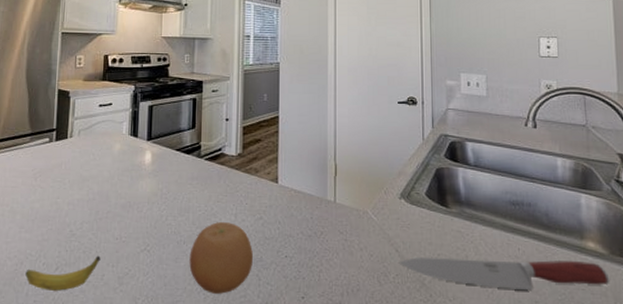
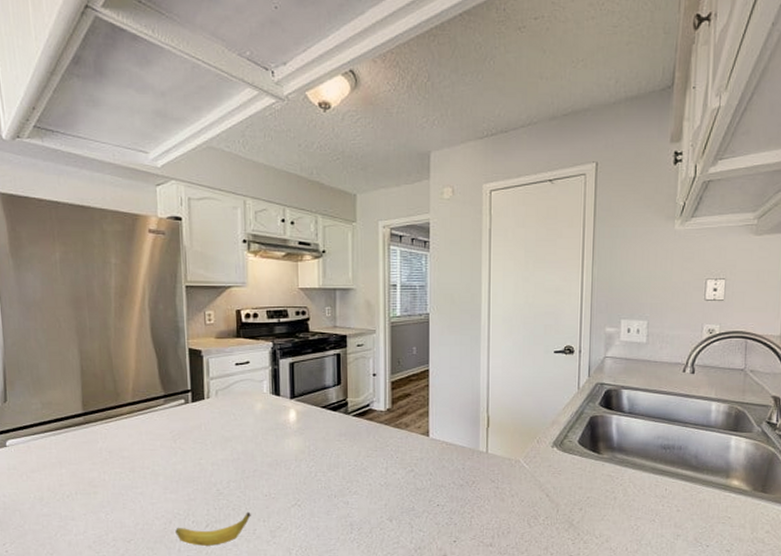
fruit: present [189,222,253,294] -> none [341,476,405,542]
kitchen knife: present [397,257,610,291] -> none [548,498,750,526]

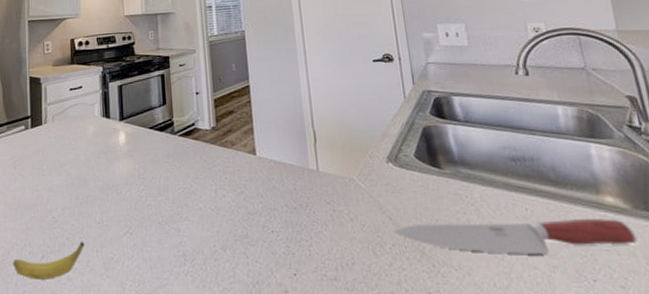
kitchen knife: none [548,498,750,526] -> present [392,219,638,255]

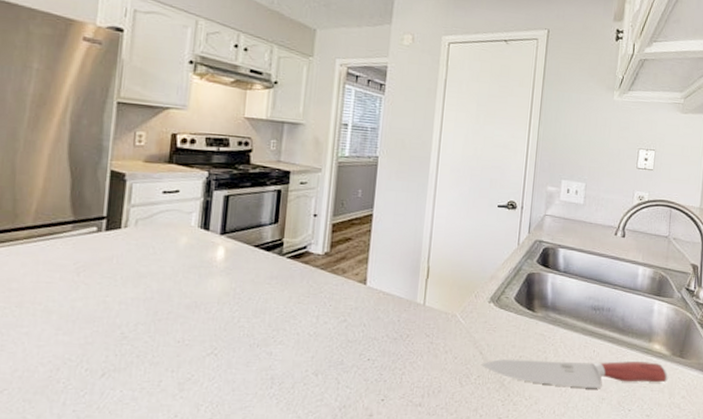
banana: present [13,241,85,280] -> none [62,360,158,399]

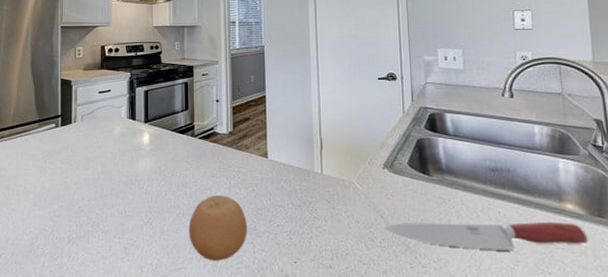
fruit: none [262,324,334,398] -> present [189,196,247,261]

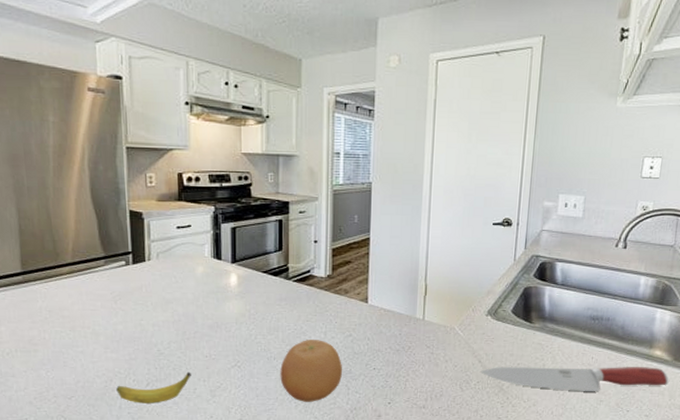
banana: none [41,228,108,261] -> present [116,371,191,403]

